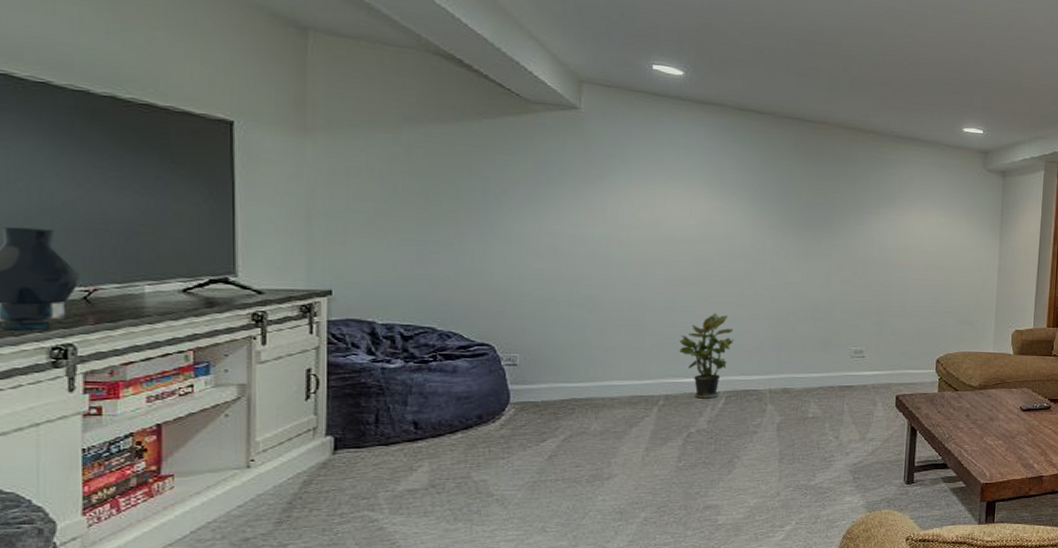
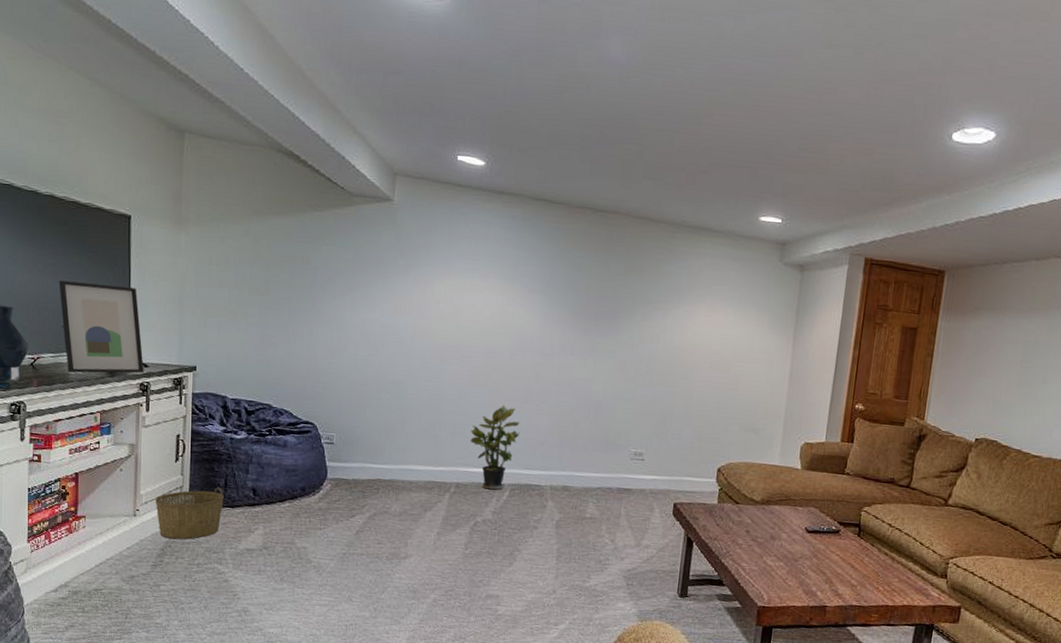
picture frame: none [126,196,257,306] -> present [59,280,144,375]
basket: none [278,424,375,489] -> present [155,487,224,540]

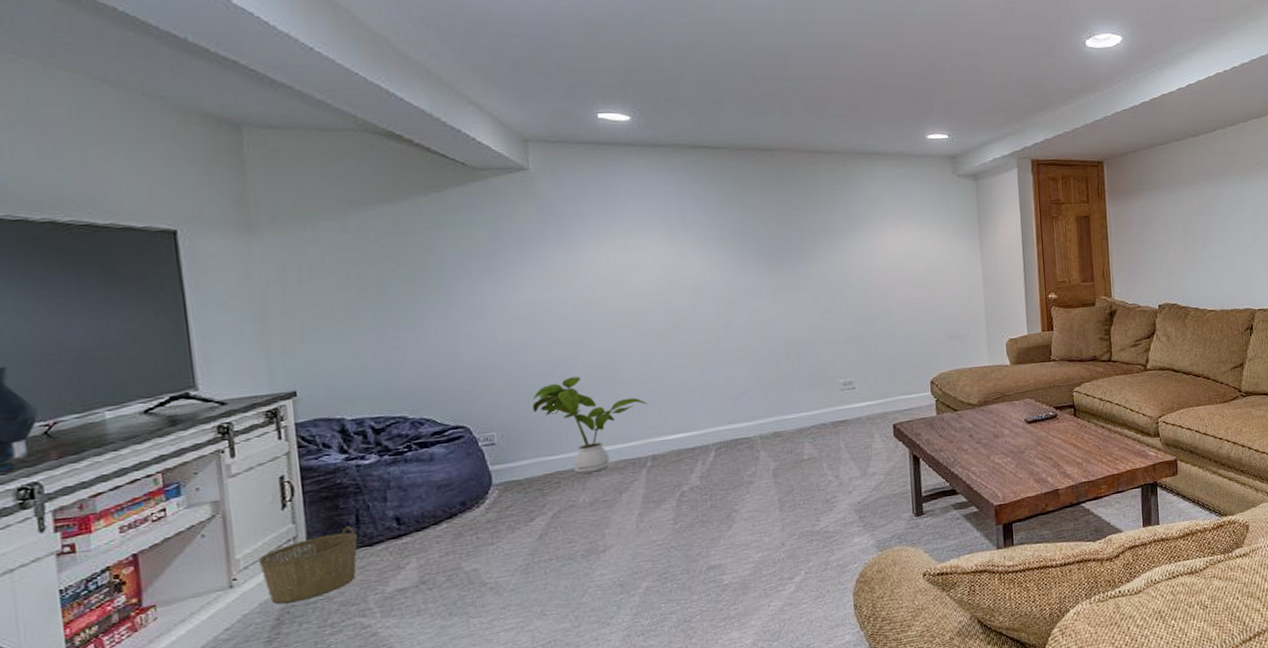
picture frame: present [59,280,144,375] -> none [76,313,221,432]
house plant: none [366,397,459,487] -> present [532,376,648,474]
potted plant: present [470,404,520,490] -> none [660,362,716,455]

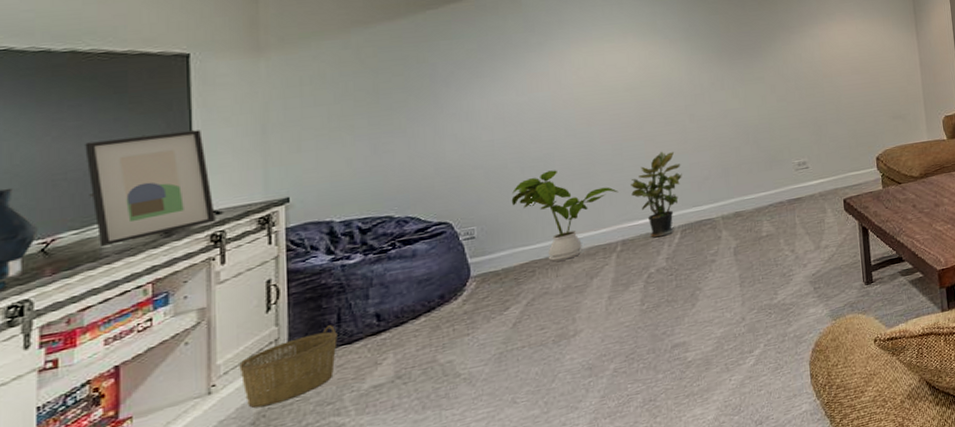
picture frame: none [76,313,221,432] -> present [85,129,216,247]
potted plant: none [660,362,716,455] -> present [631,151,682,238]

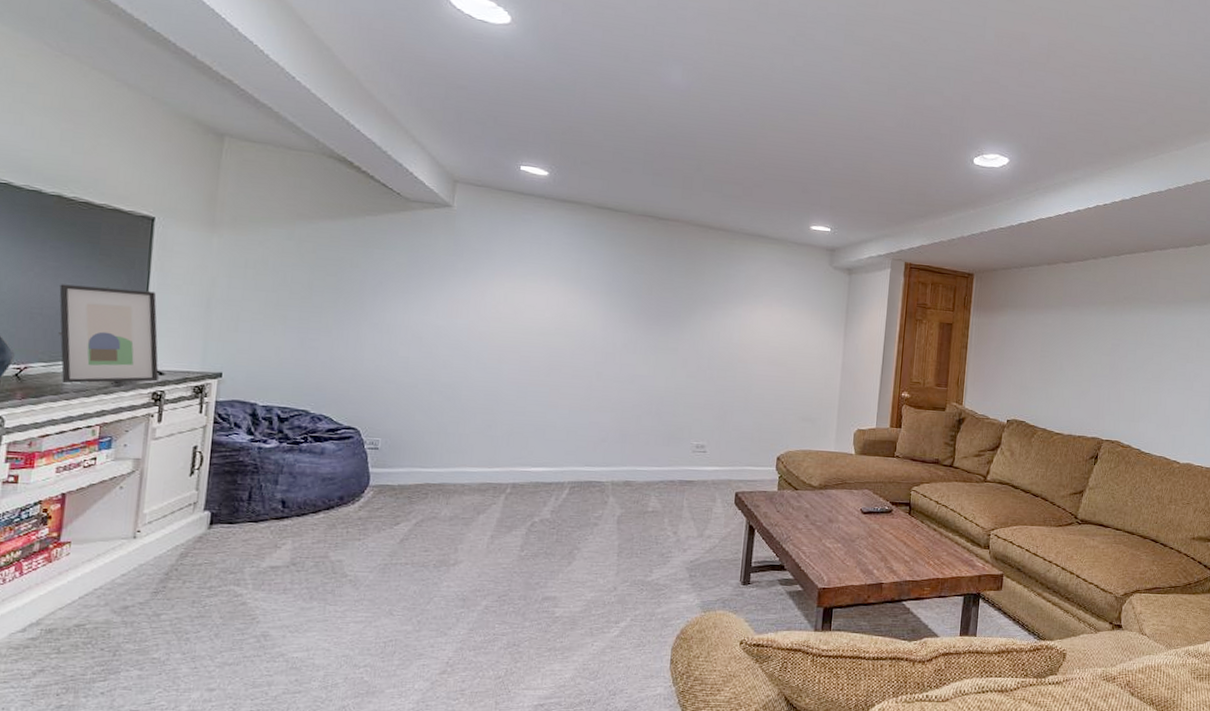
basket: present [239,325,338,408] -> none [161,501,247,562]
house plant: present [511,170,619,262] -> none [416,399,517,490]
potted plant: present [631,151,682,238] -> none [528,403,581,489]

